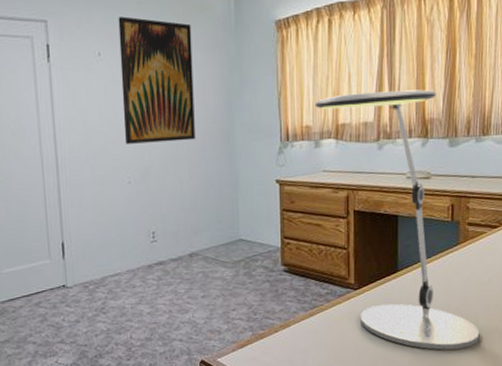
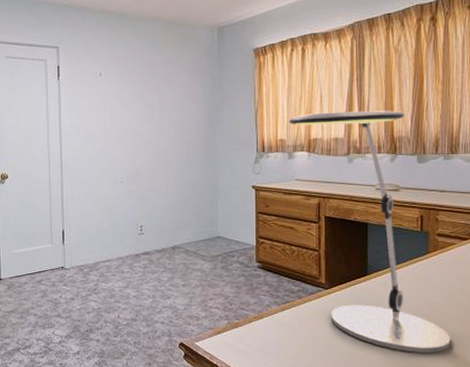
wall art: present [118,16,195,144] -> none [117,44,180,150]

